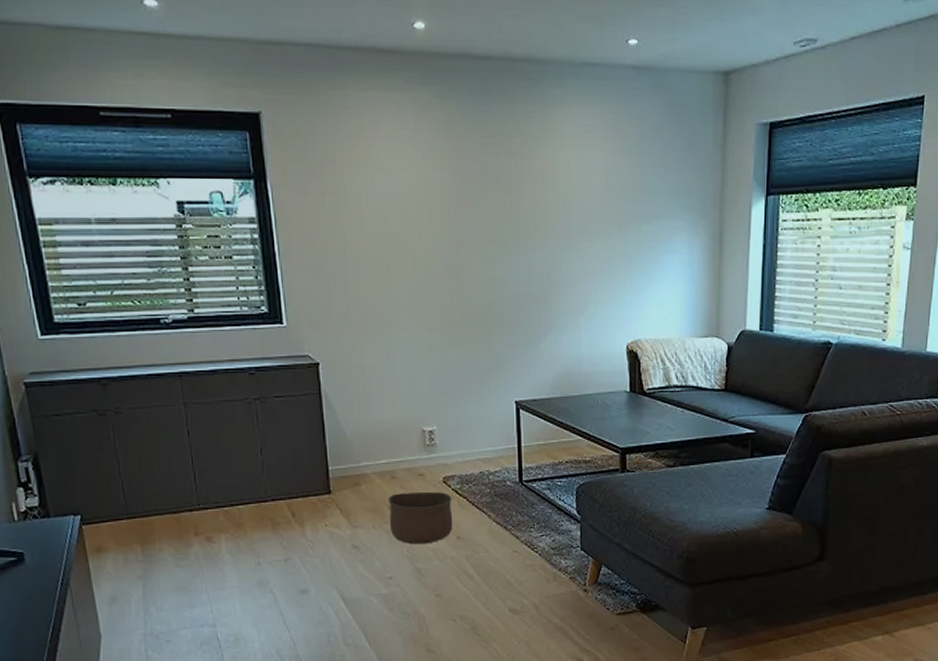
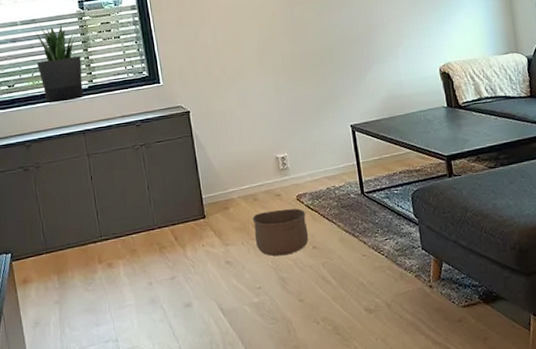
planter: none [117,226,181,333] -> present [36,24,84,104]

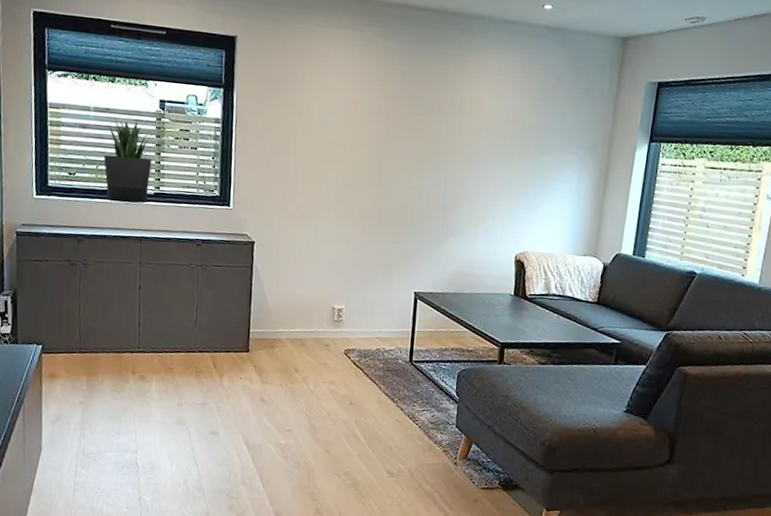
basket: present [252,208,309,257] -> none [294,358,351,405]

